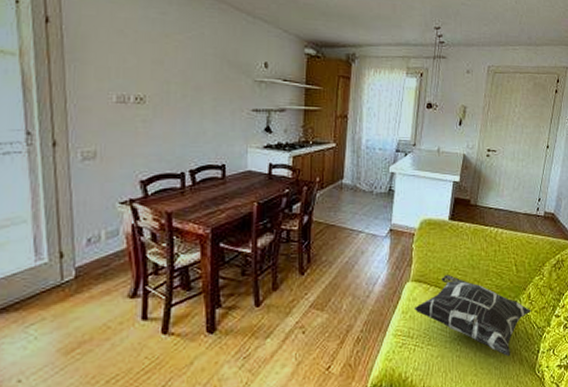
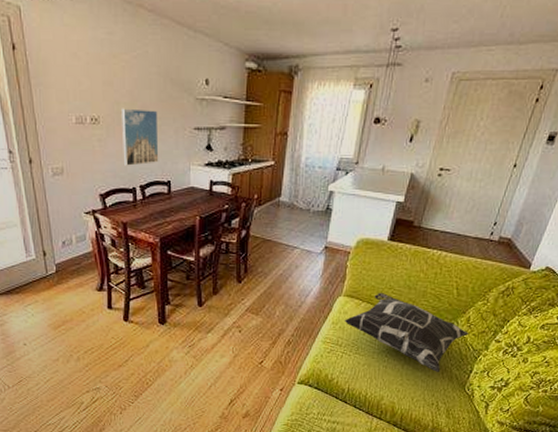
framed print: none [171,88,213,149] -> present [122,108,159,166]

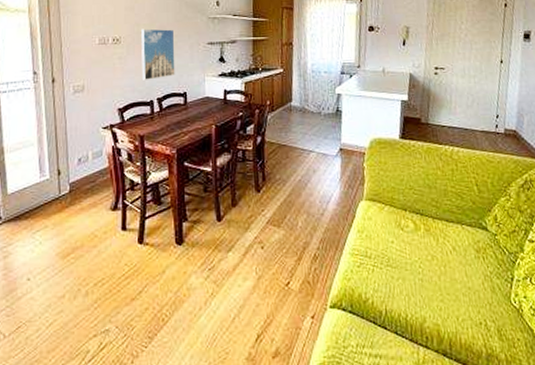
decorative pillow: present [344,293,469,372] -> none [369,194,500,282]

